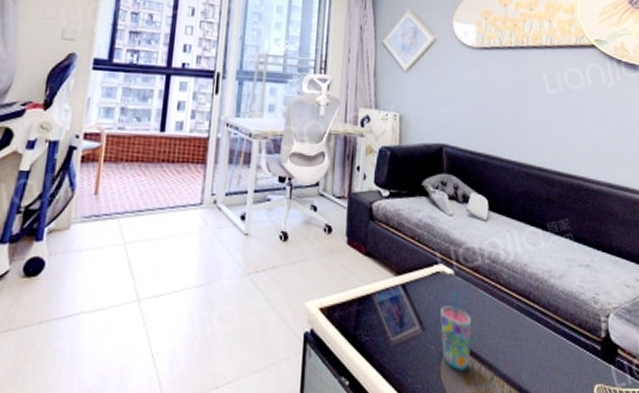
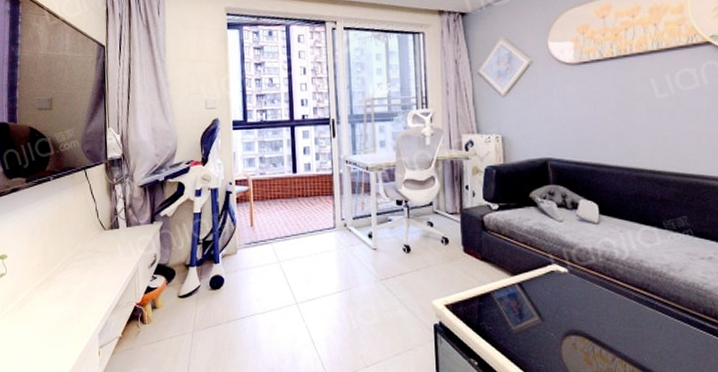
cup: present [440,291,472,372] -> none [557,287,590,354]

